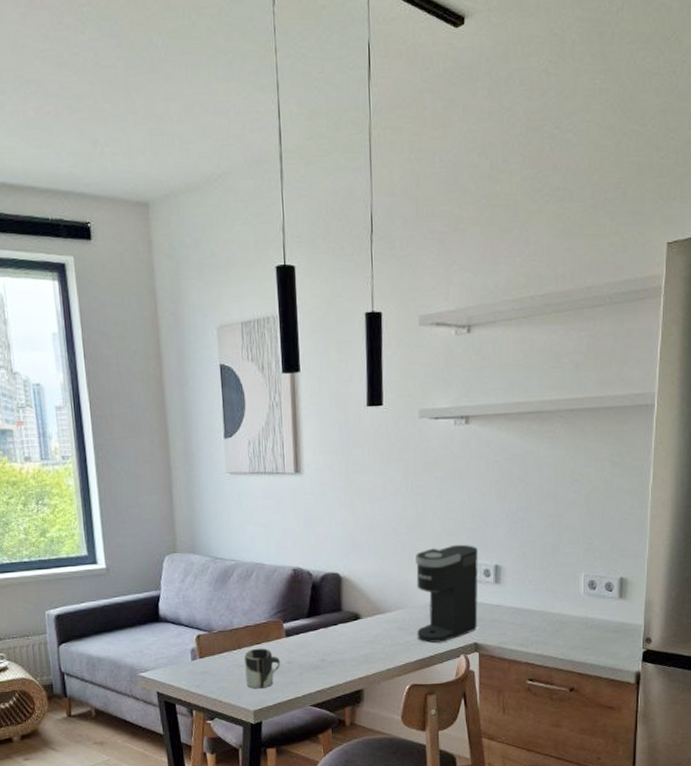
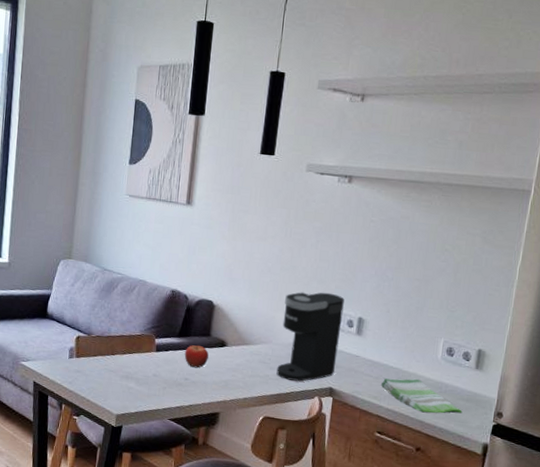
cup: present [244,648,281,689] -> none [114,357,148,396]
fruit: none [317,622,343,647] -> present [184,345,209,368]
dish towel: none [526,618,611,652] -> present [380,377,463,414]

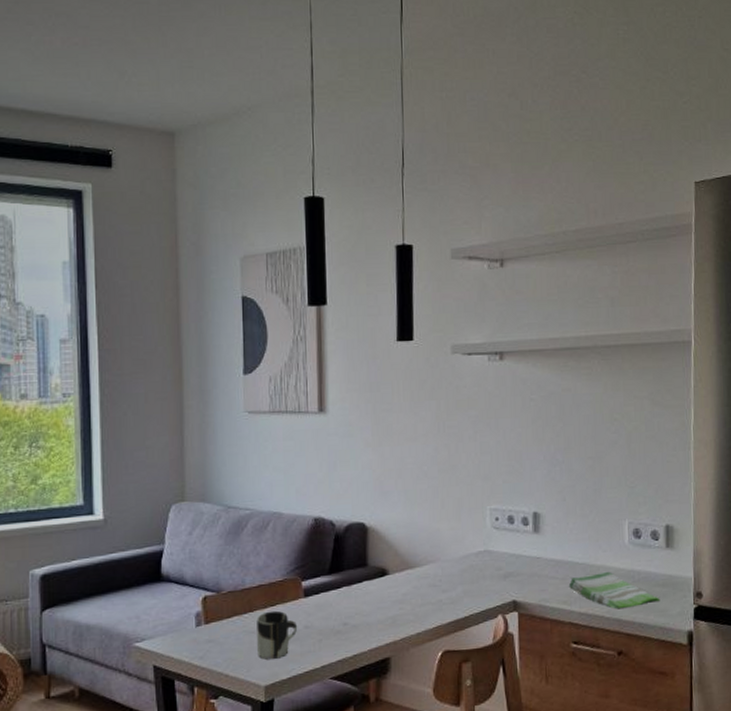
cup: none [114,357,148,396] -> present [257,610,298,660]
fruit: present [184,345,209,368] -> none [339,579,368,609]
coffee maker: present [276,292,344,382] -> none [448,489,516,602]

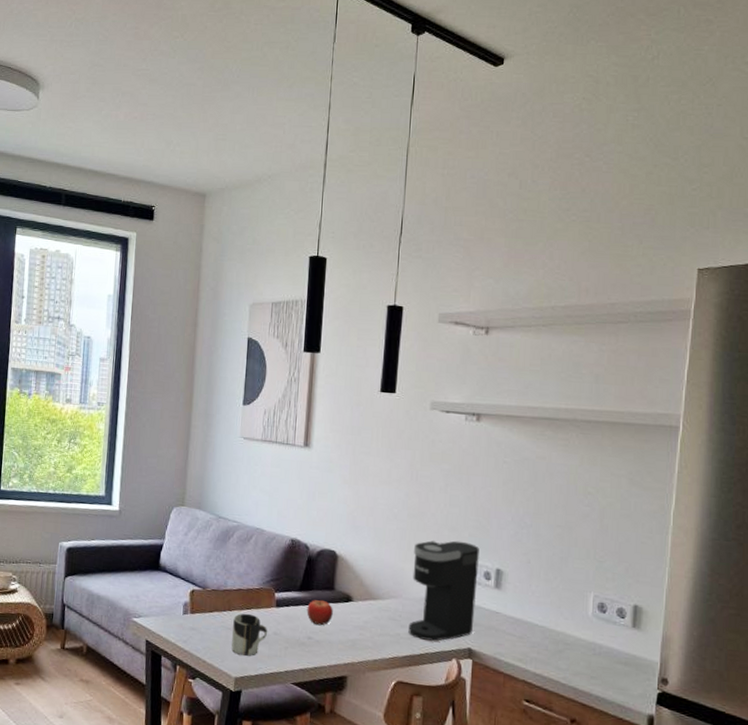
fruit: none [339,579,368,609] -> present [307,599,333,626]
coffee maker: none [448,489,516,602] -> present [408,540,479,641]
dish towel: present [568,571,660,610] -> none [525,637,621,679]

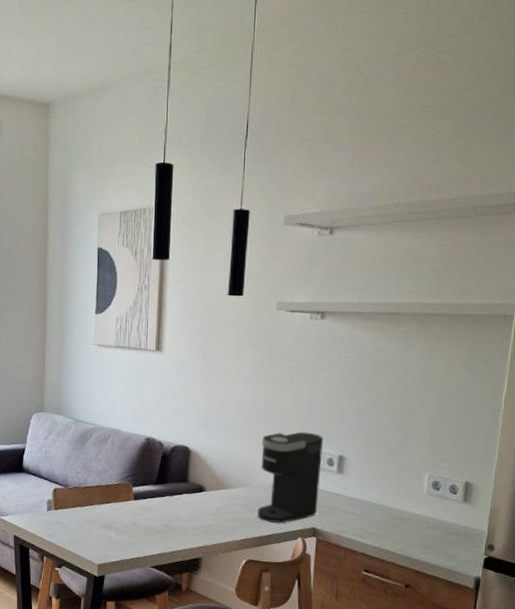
cup: present [232,613,268,656] -> none [94,507,127,545]
fruit: present [307,599,333,626] -> none [163,491,187,515]

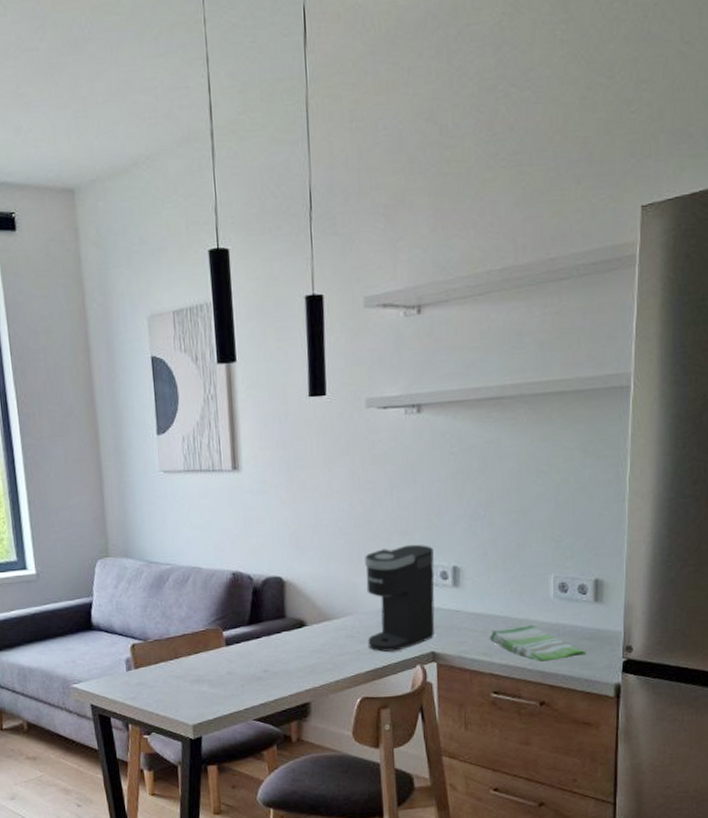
dish towel: none [365,514,452,549] -> present [489,624,587,662]

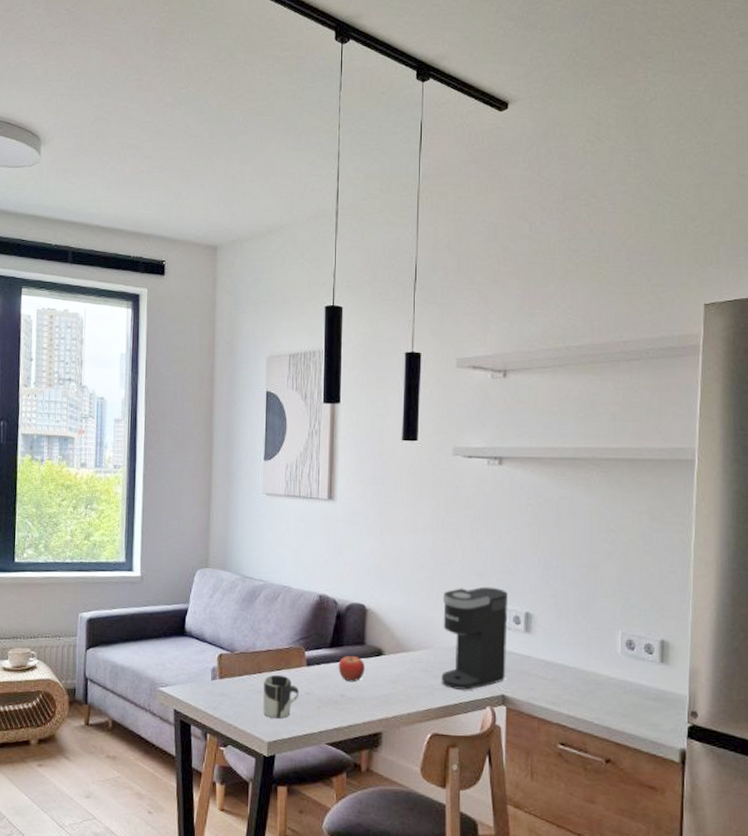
cup: none [182,658,221,702] -> present [263,674,300,719]
fruit: none [259,630,287,657] -> present [338,655,365,682]
dish towel: present [489,624,587,662] -> none [557,678,652,718]

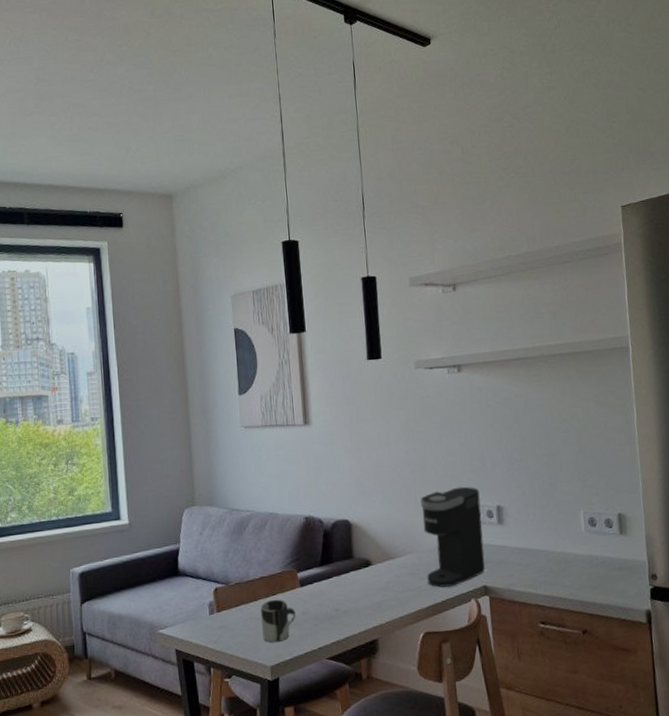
fruit: present [338,655,365,682] -> none [330,570,356,596]

